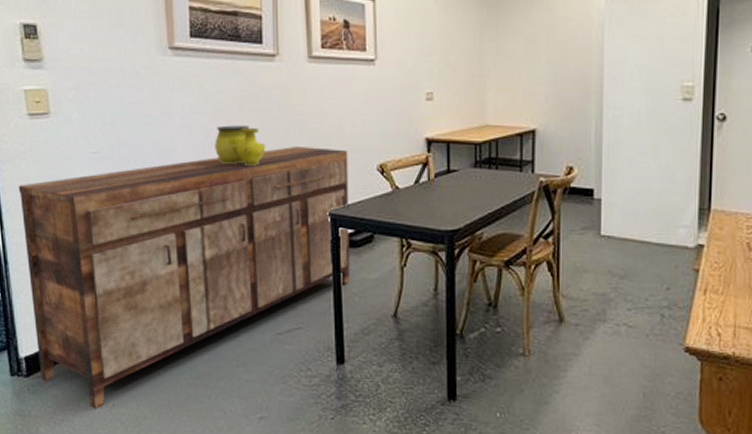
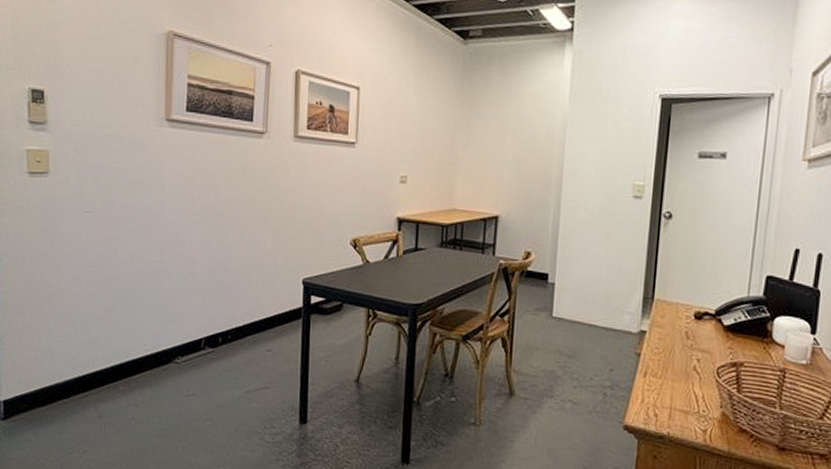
sideboard: present [18,147,350,409] -> none [12,217,325,455]
decorative vase: present [215,125,266,165] -> none [201,194,249,233]

